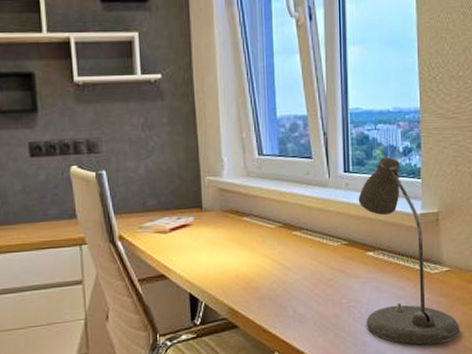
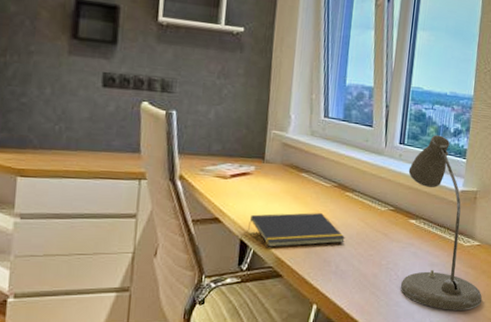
notepad: none [195,257,299,298] -> present [247,213,345,247]

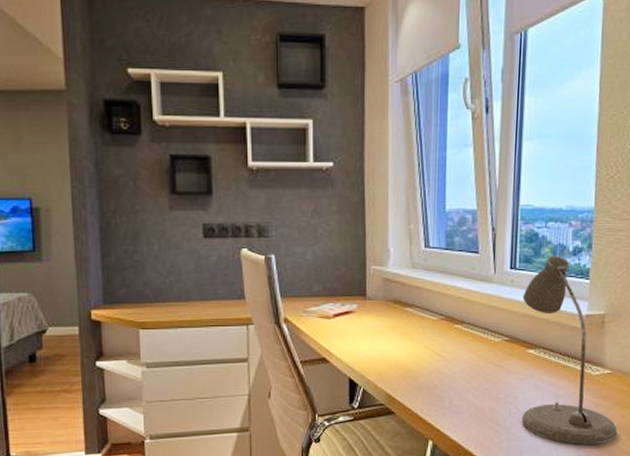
notepad: present [247,213,345,247] -> none [355,348,457,385]

